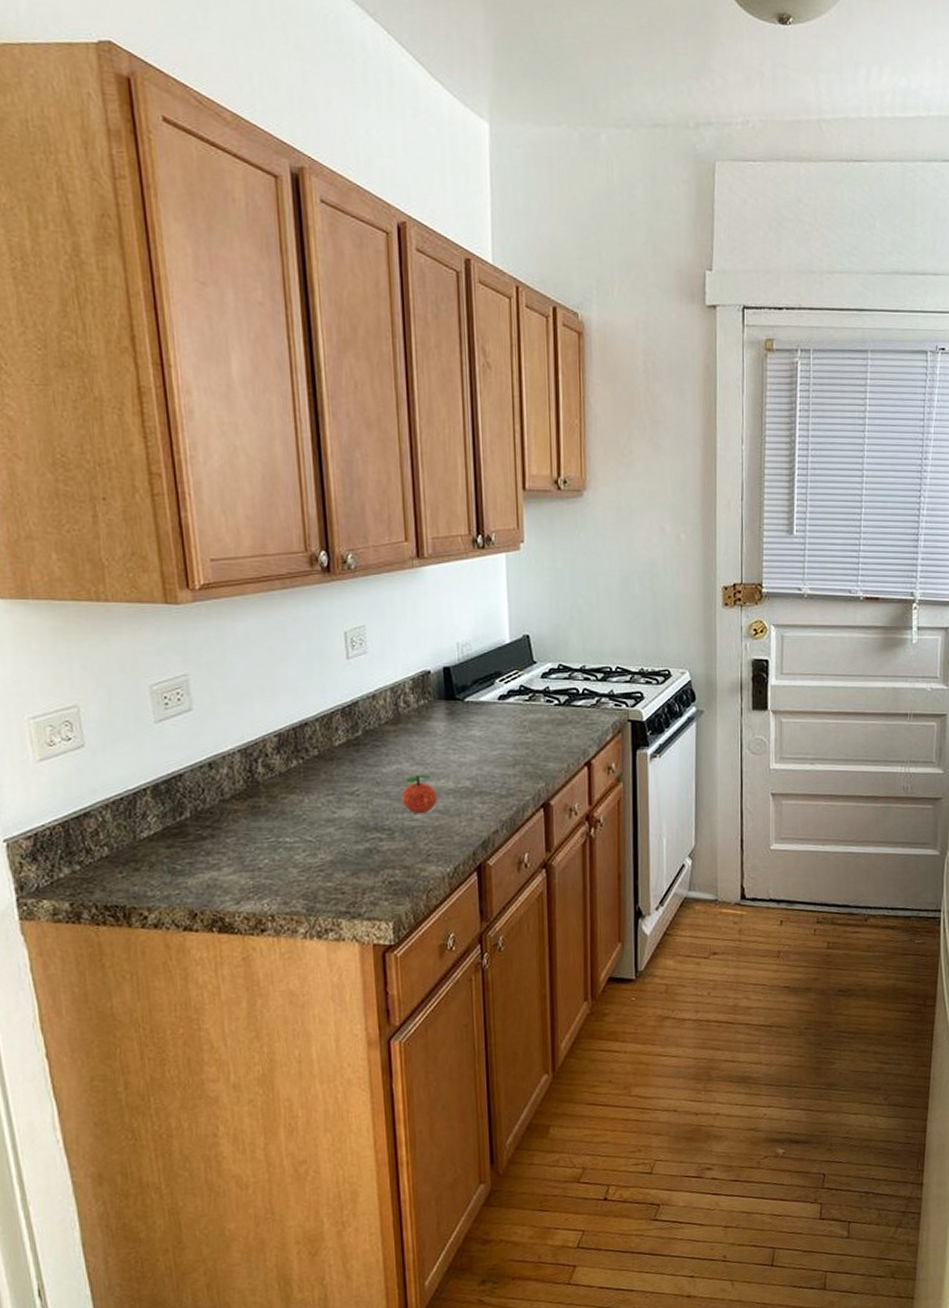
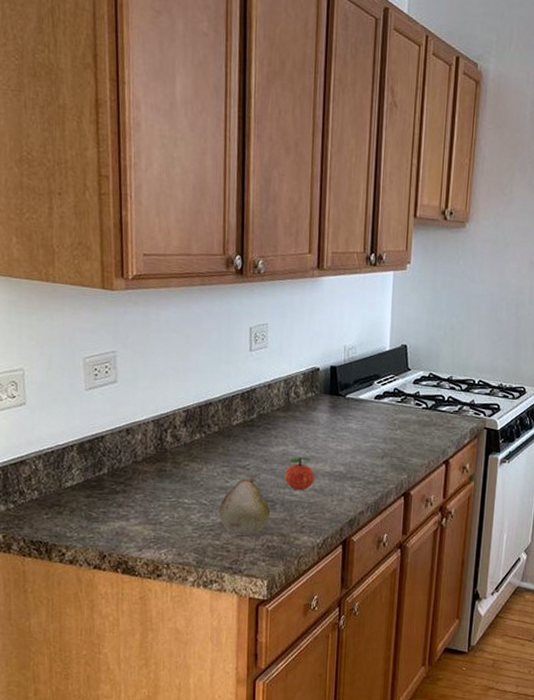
fruit: none [328,802,389,873] -> present [219,475,271,536]

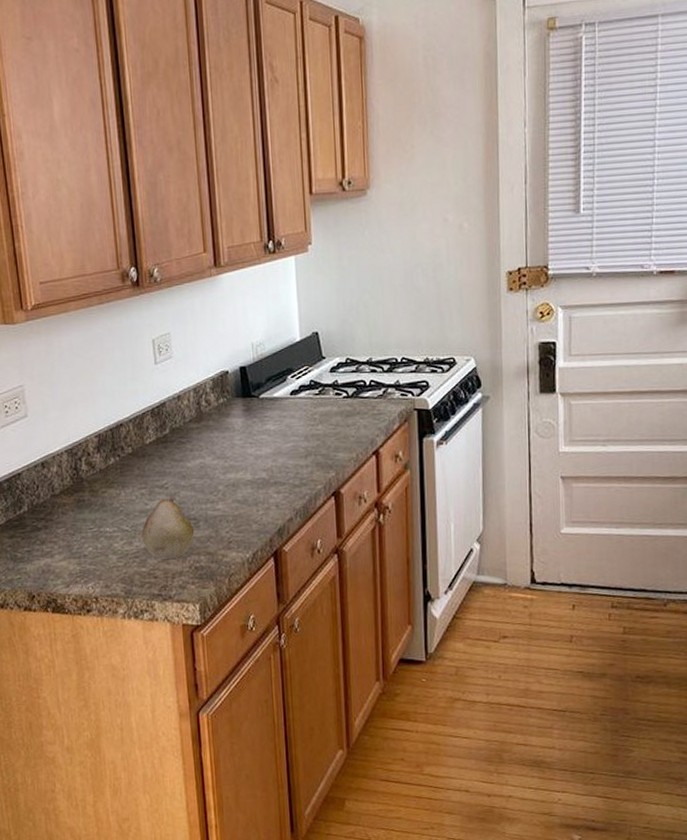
apple: present [284,457,315,491] -> none [204,467,237,504]

